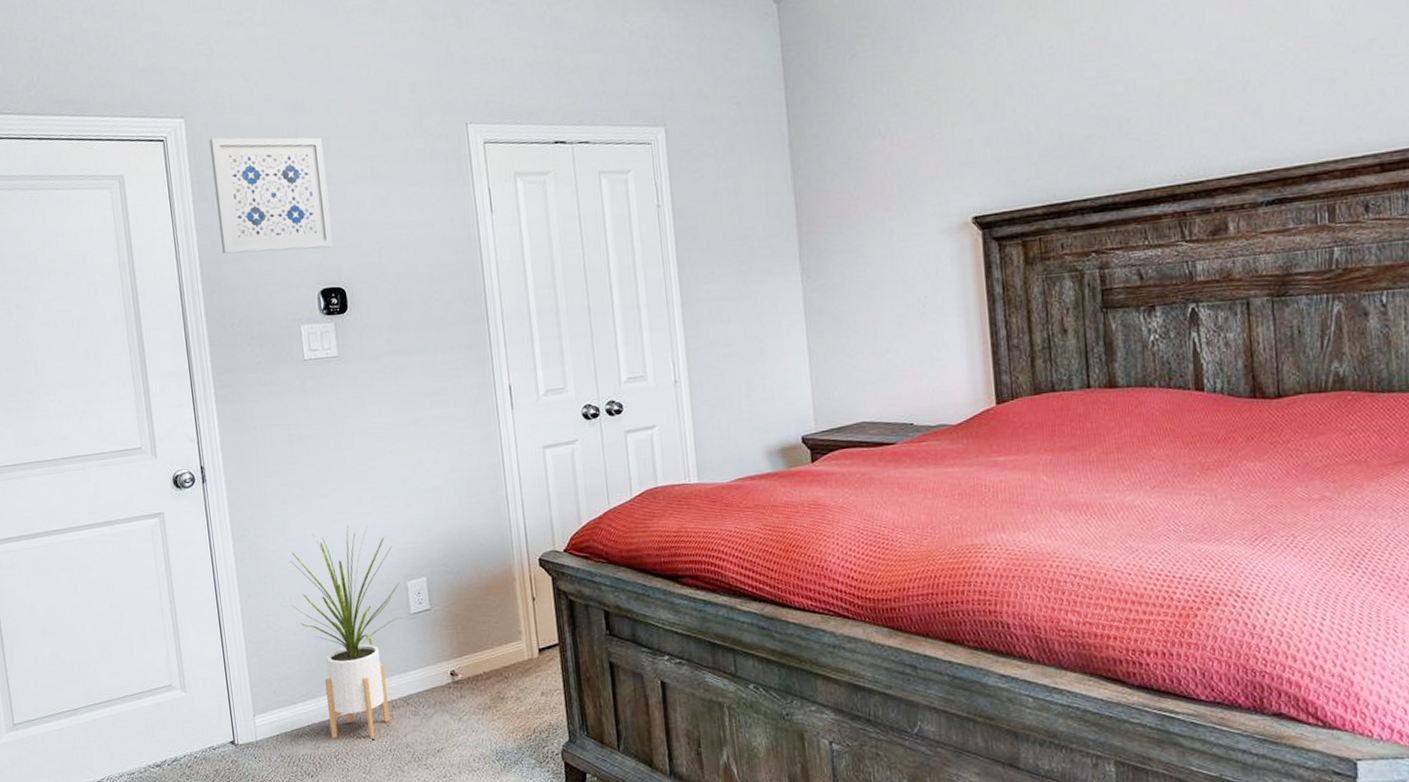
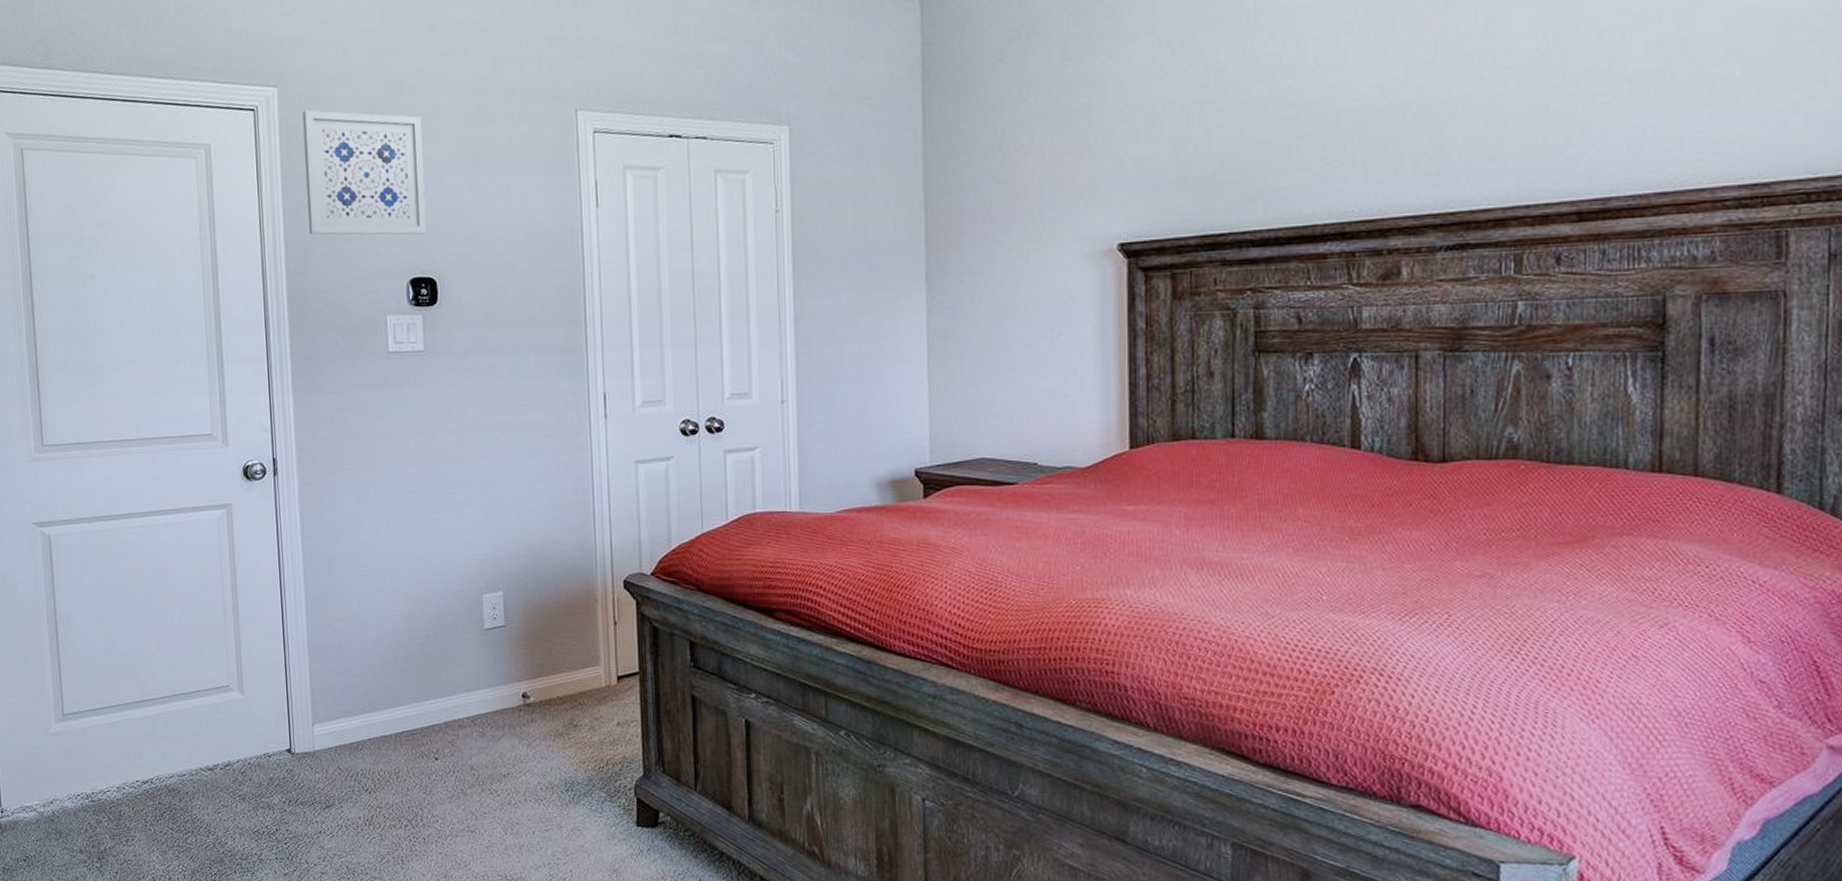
house plant: present [290,524,401,738] -> none [359,529,475,757]

